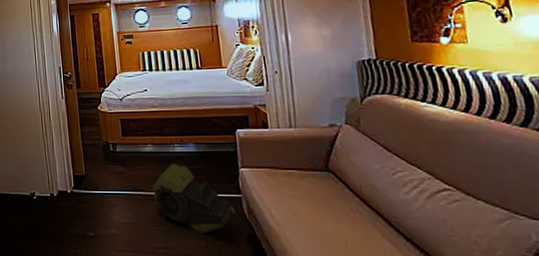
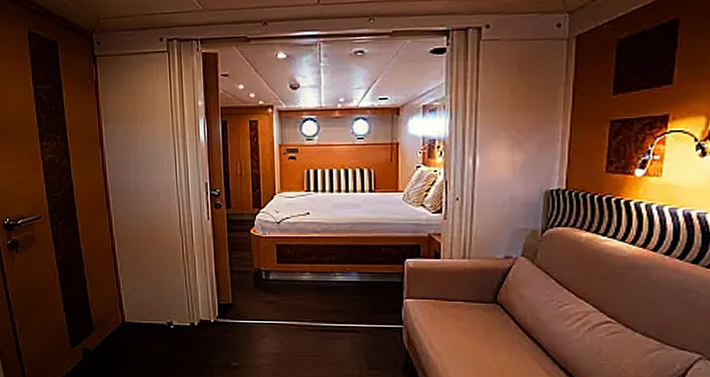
backpack: present [153,164,236,234] -> none [308,294,395,364]

